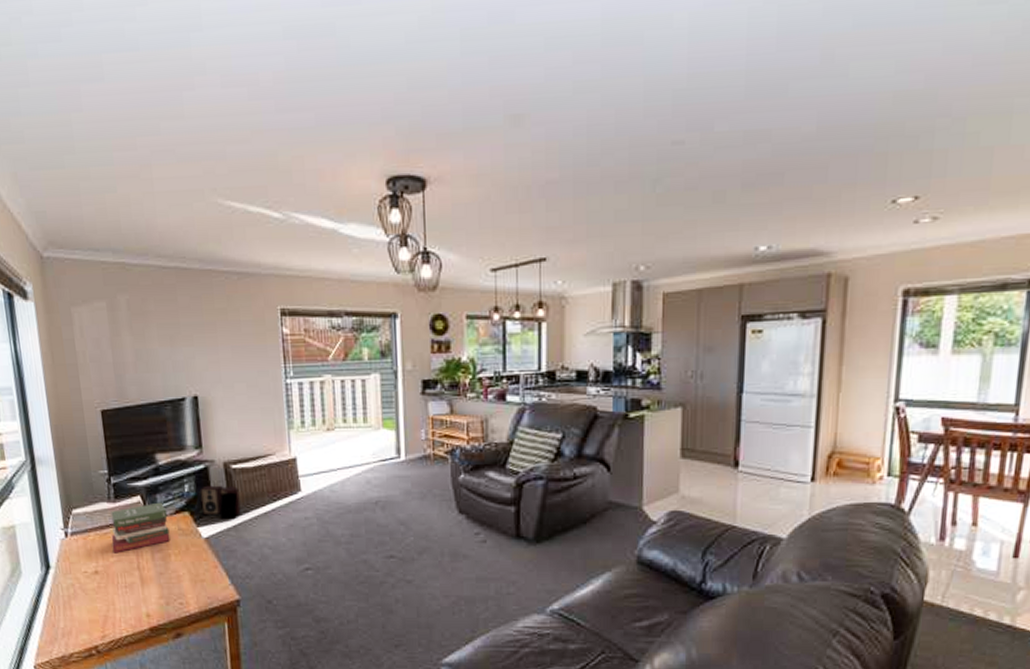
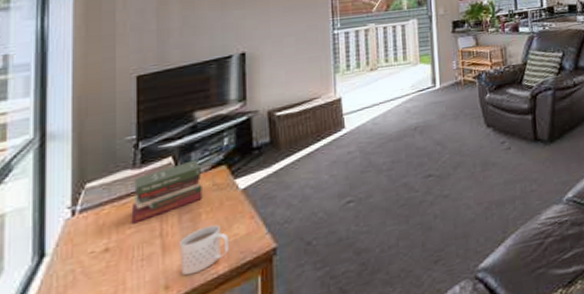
mug: none [155,567,199,609] -> present [180,224,230,276]
speaker: present [193,485,241,520] -> none [231,132,283,168]

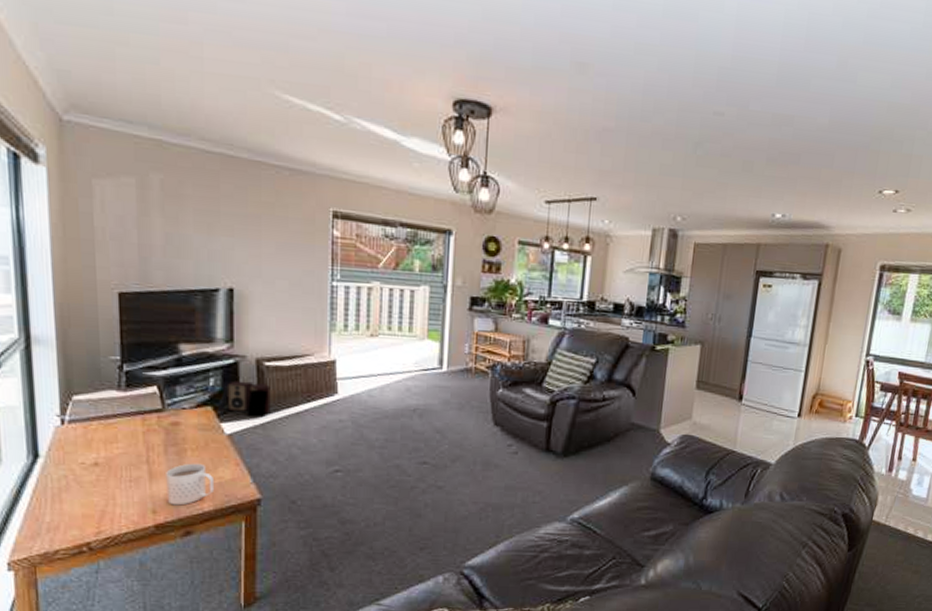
books: present [131,159,202,224] -> none [118,394,188,445]
speaker: none [231,132,283,168] -> present [217,381,271,418]

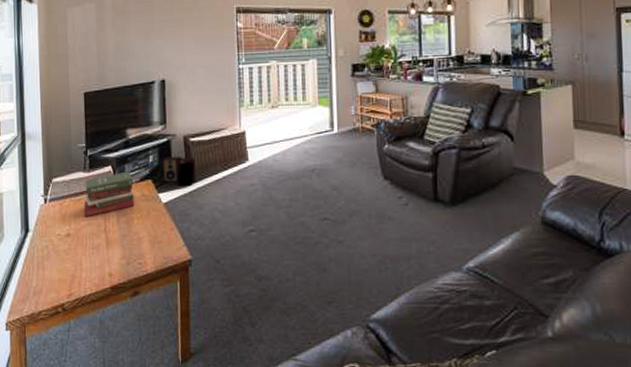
books: none [118,394,188,445] -> present [84,171,134,218]
mug: present [166,463,215,506] -> none [119,230,156,268]

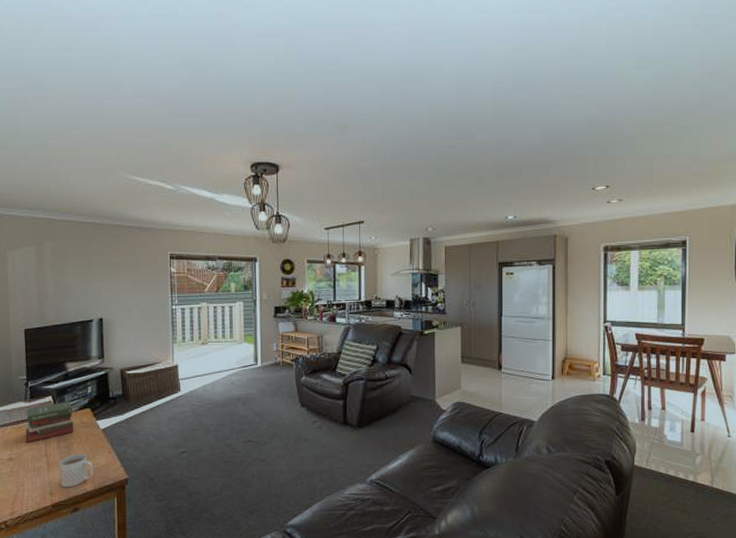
mug: none [119,230,156,268] -> present [59,453,94,488]
speaker: present [155,156,196,187] -> none [94,387,132,415]

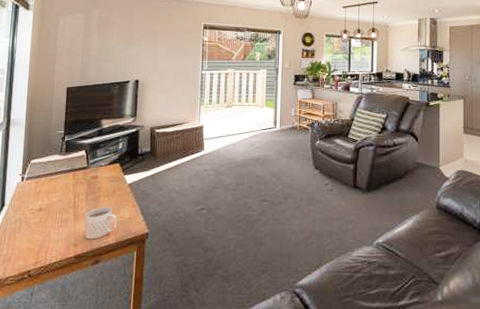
books: present [25,401,74,443] -> none [56,156,104,195]

